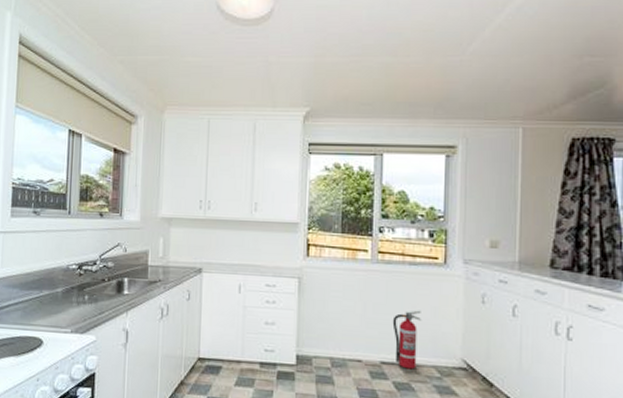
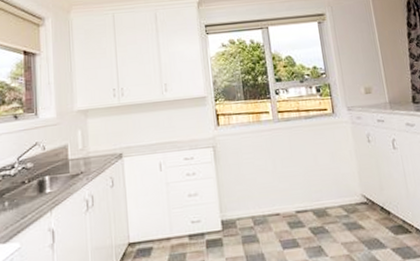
fire extinguisher: present [392,310,422,370] -> none [299,157,326,214]

